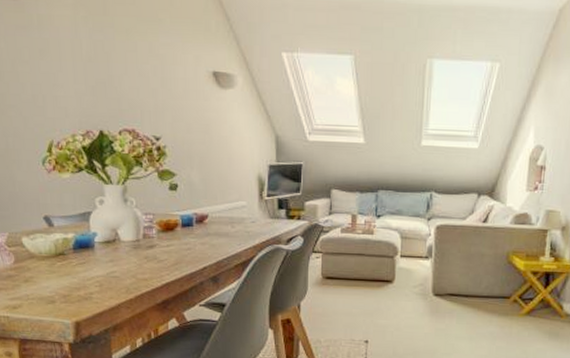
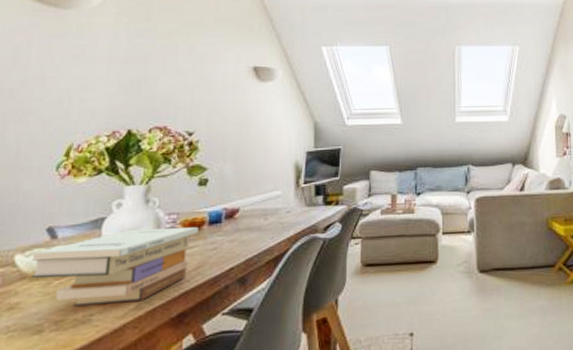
books: none [36,224,174,287] -> present [31,227,200,307]

